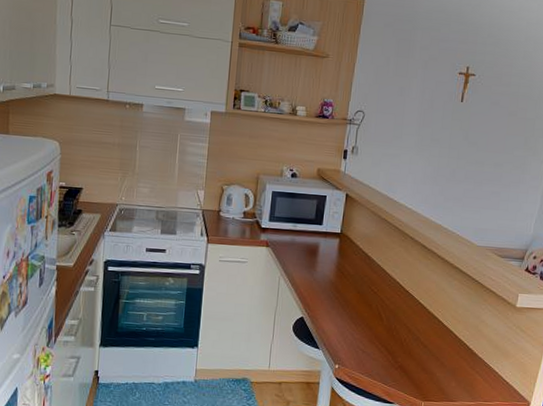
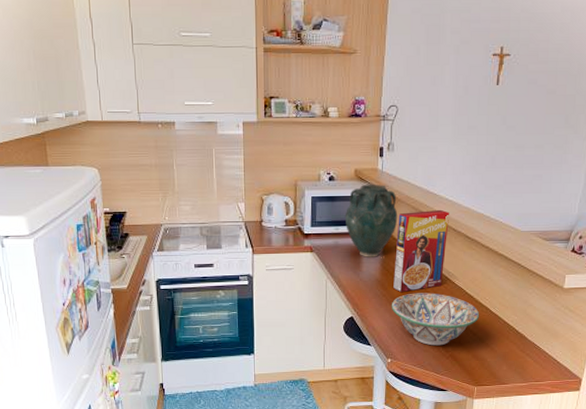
vase: none [303,185,357,258] -> present [345,185,398,257]
decorative bowl: none [343,298,432,355] -> present [391,293,480,346]
cereal box: none [347,216,408,297] -> present [393,209,449,293]

